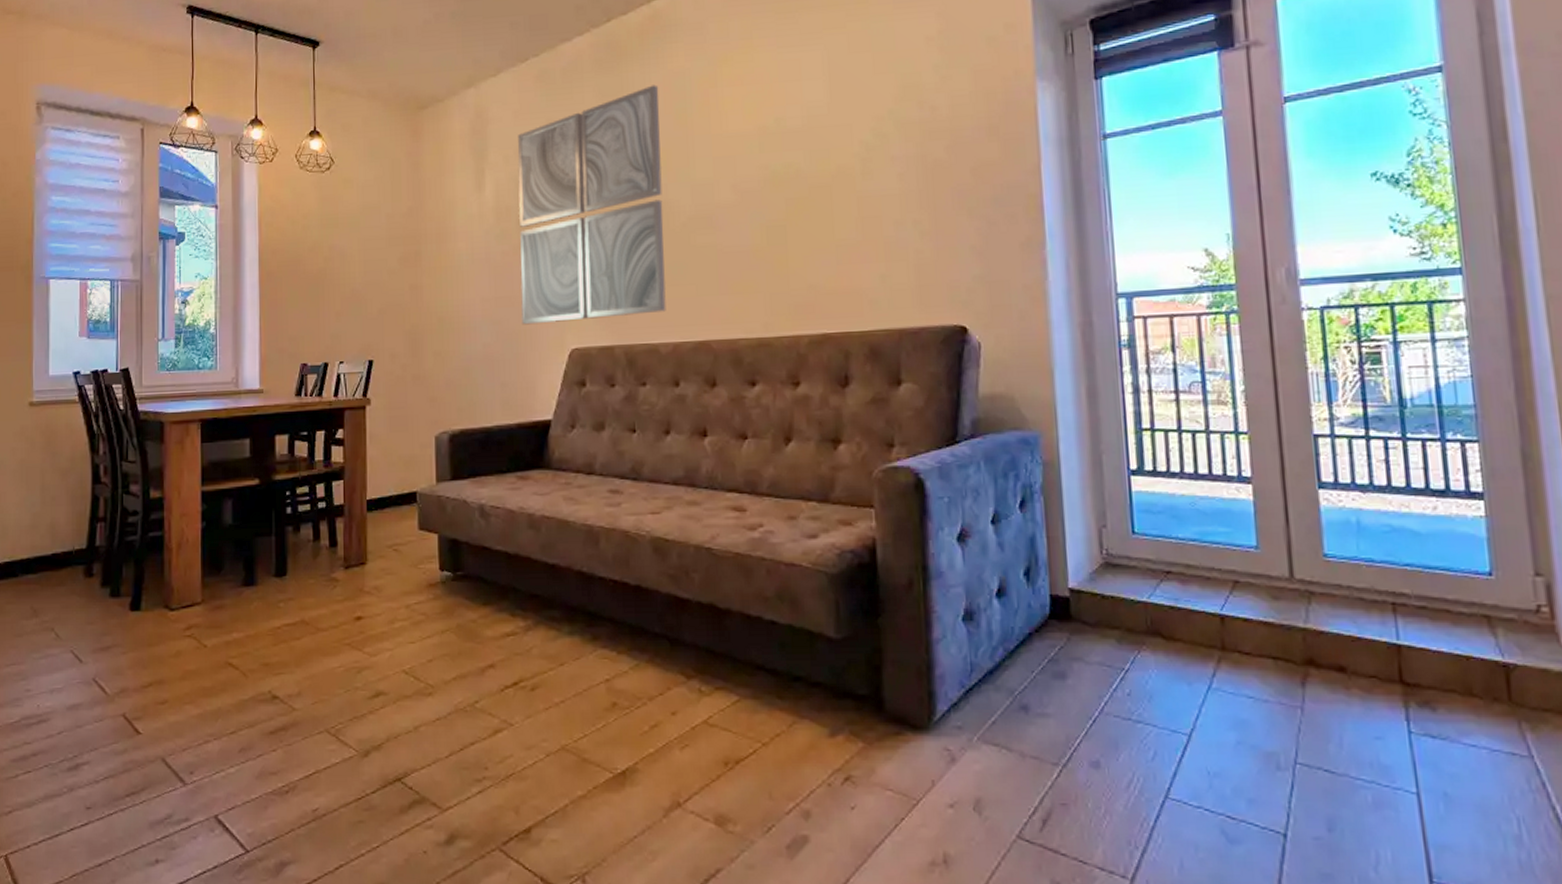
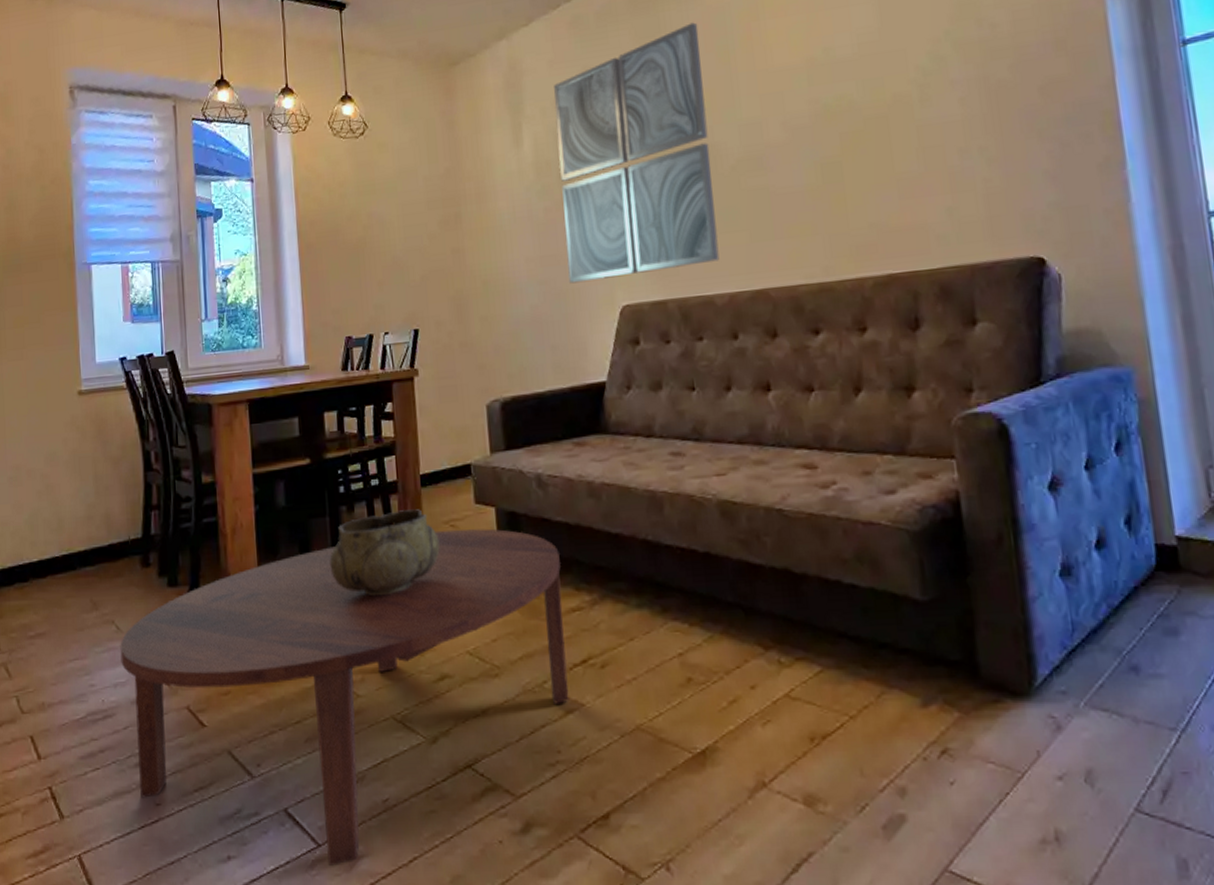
coffee table: none [58,553,499,871] -> present [120,528,570,866]
decorative bowl: none [273,532,382,613] -> present [330,509,440,595]

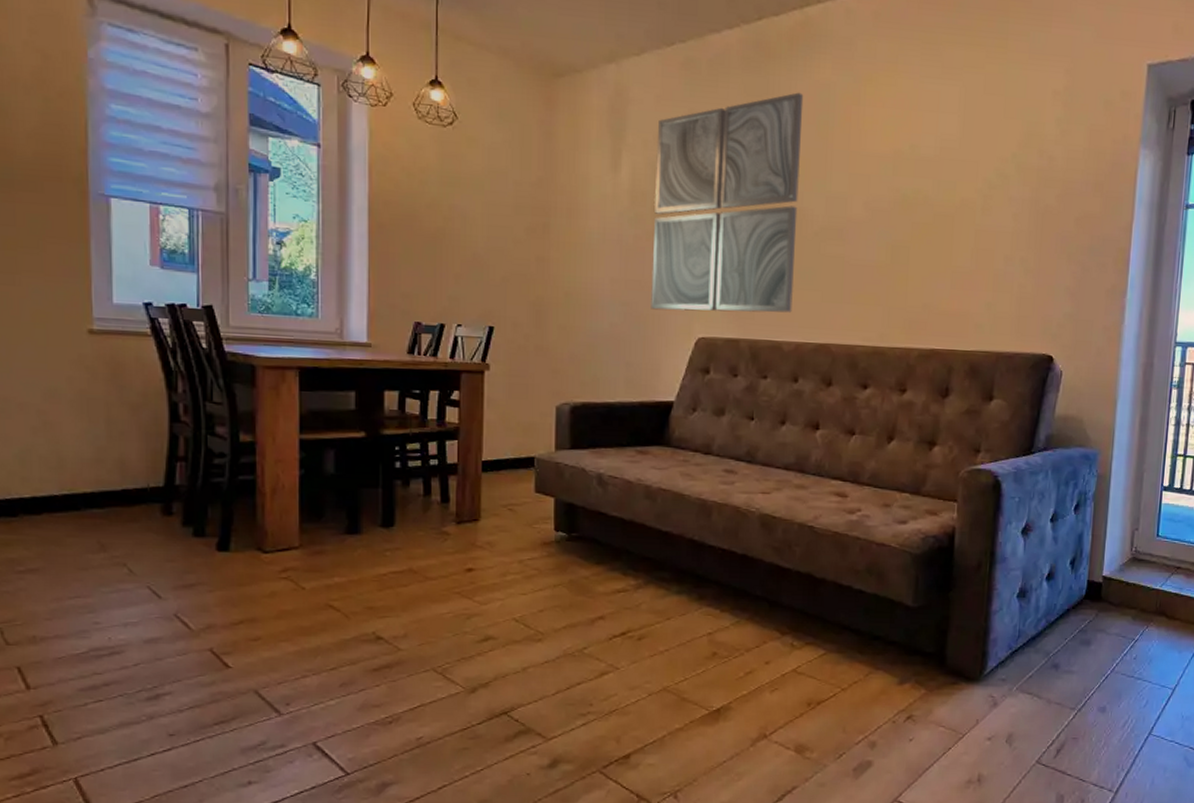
coffee table: present [120,528,570,866] -> none [132,512,611,791]
decorative bowl: present [330,509,440,595] -> none [379,490,496,564]

